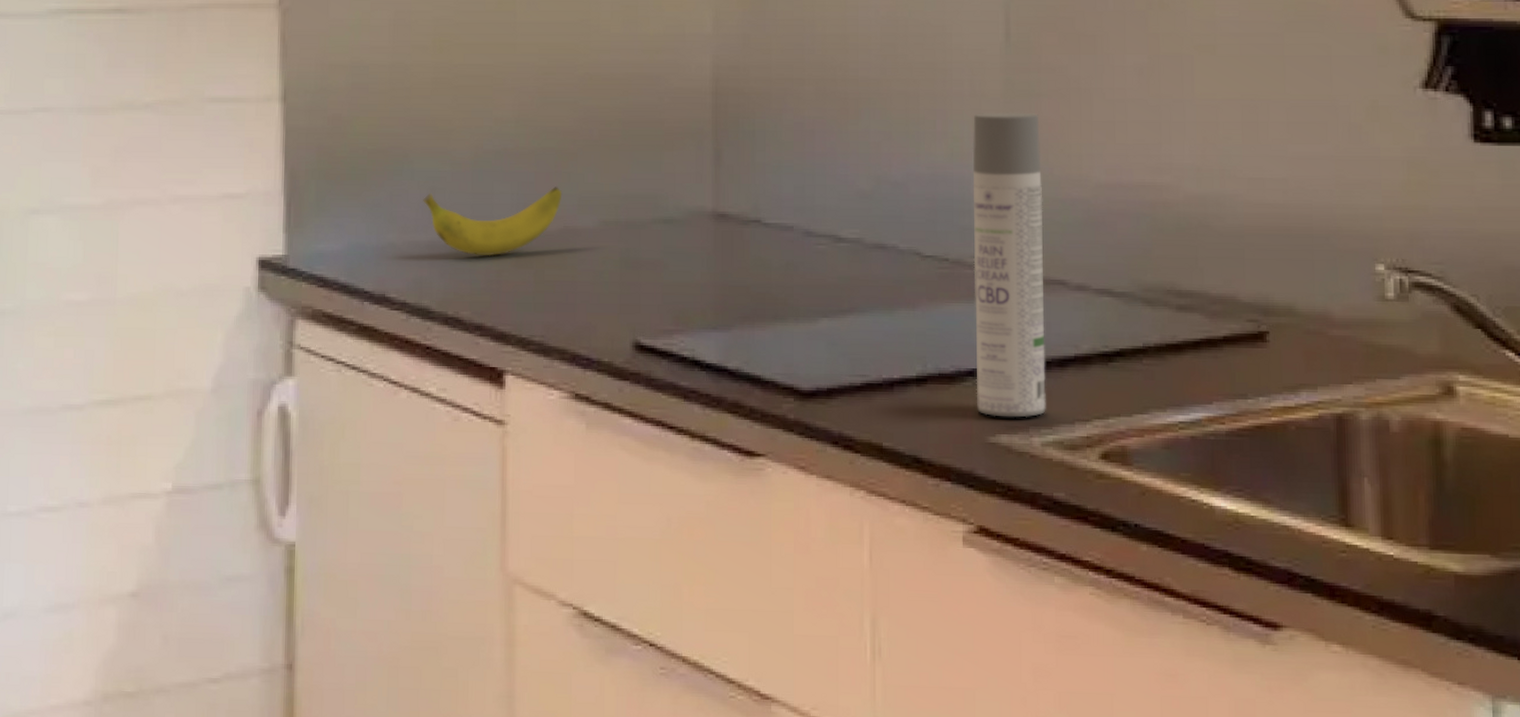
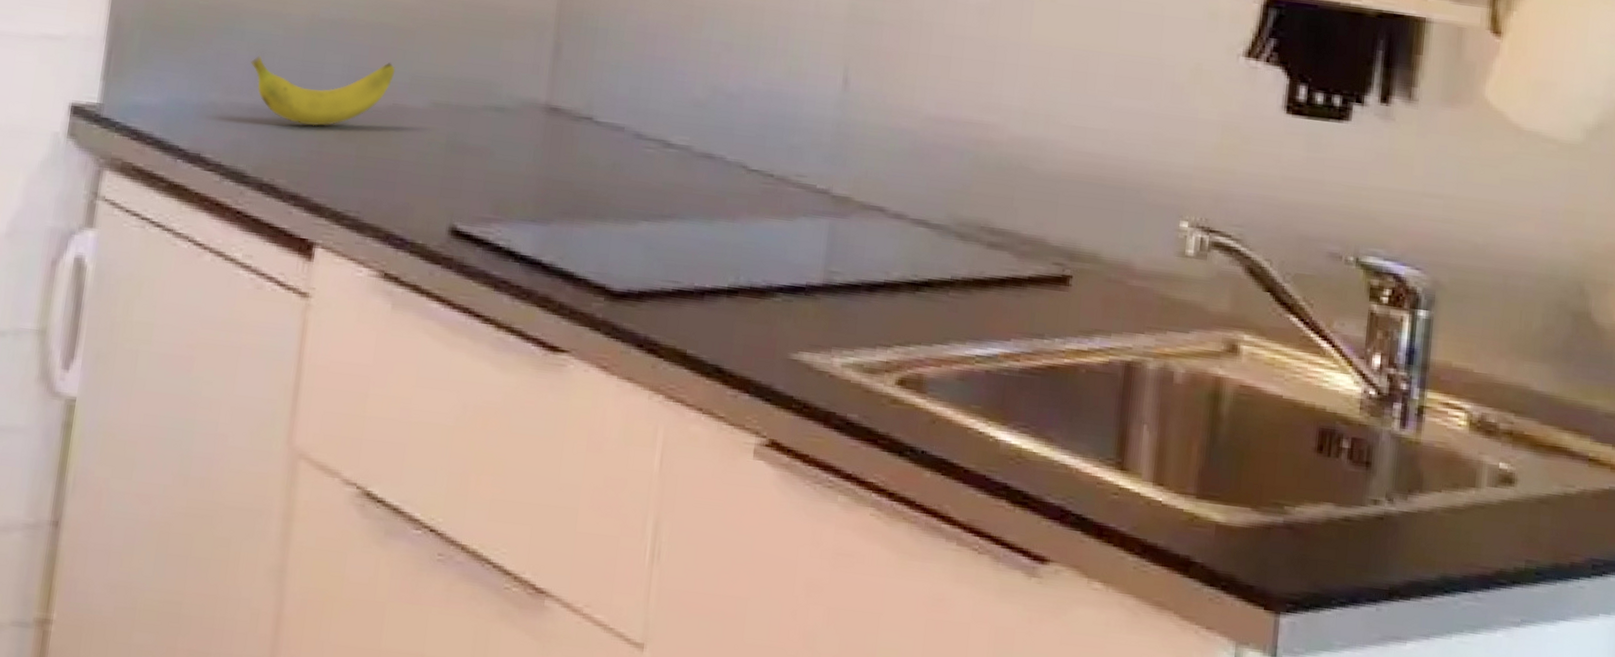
spray bottle: present [972,112,1046,418] -> none [783,34,879,338]

